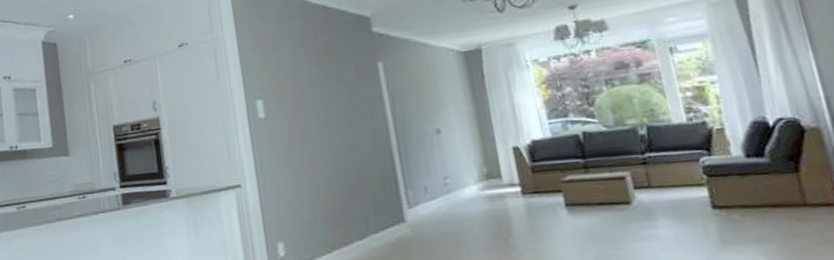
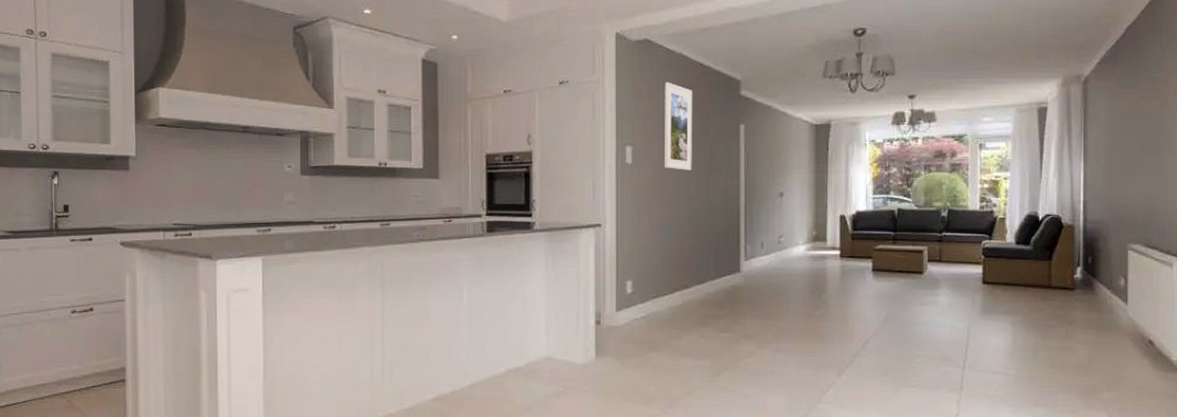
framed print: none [288,29,332,119] -> present [664,82,692,170]

